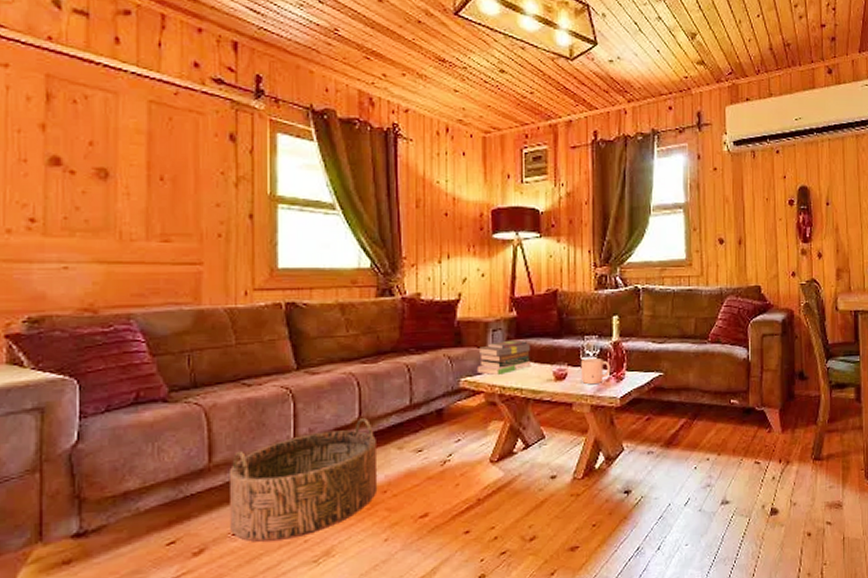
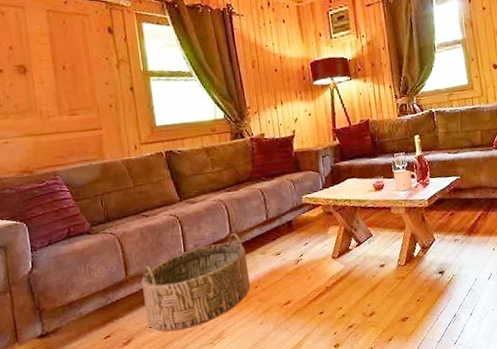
books: present [476,339,531,376] -> none [313,161,355,191]

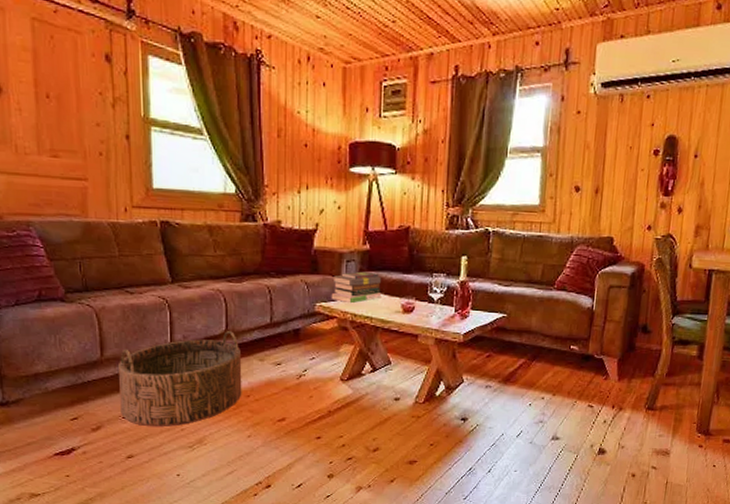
books: none [313,161,355,191] -> present [331,271,382,304]
mug: present [393,170,418,192] -> none [427,294,456,320]

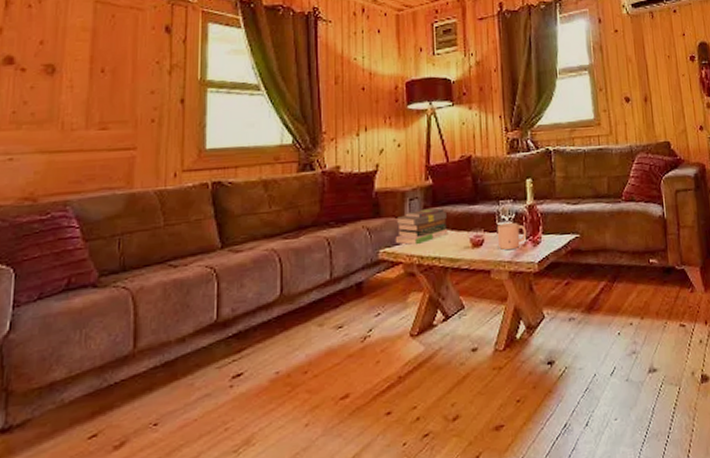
basket: present [119,331,242,426] -> none [152,295,299,432]
mug: none [427,294,456,320] -> present [496,222,527,251]

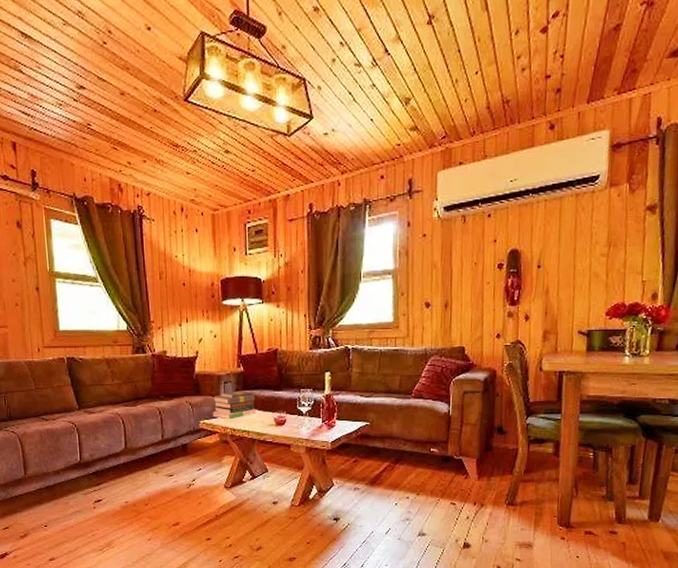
mug: present [496,222,527,251] -> none [297,407,323,430]

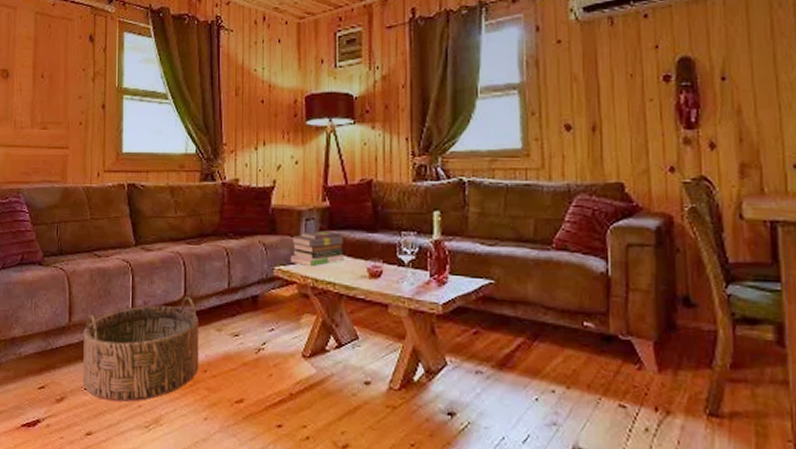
basket: none [39,449,142,533] -> present [83,297,199,402]

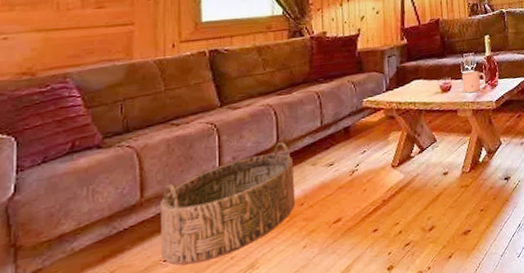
books: present [290,230,345,267] -> none [376,62,422,94]
mug: none [397,256,431,287] -> present [461,70,486,94]

